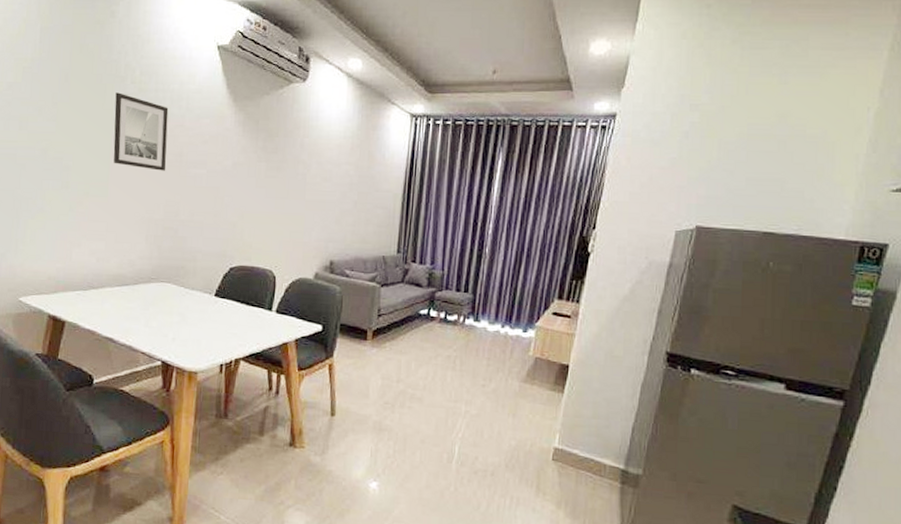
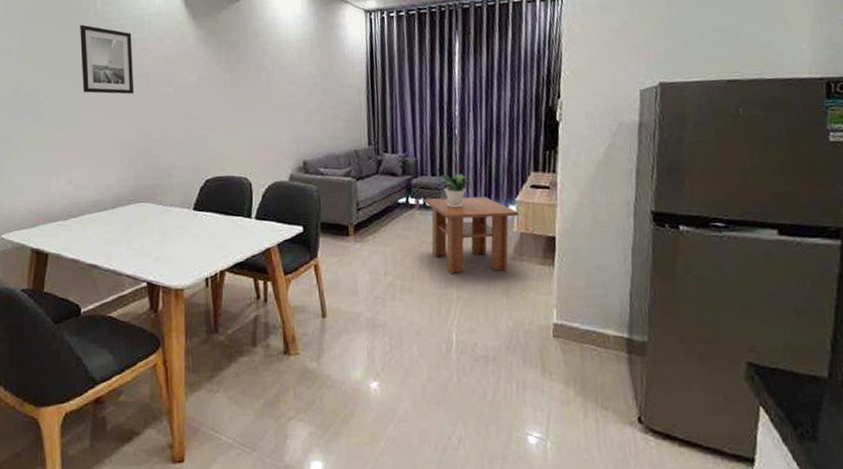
coffee table: none [445,313,538,393] -> present [424,196,520,275]
potted plant: none [463,291,495,326] -> present [438,174,472,208]

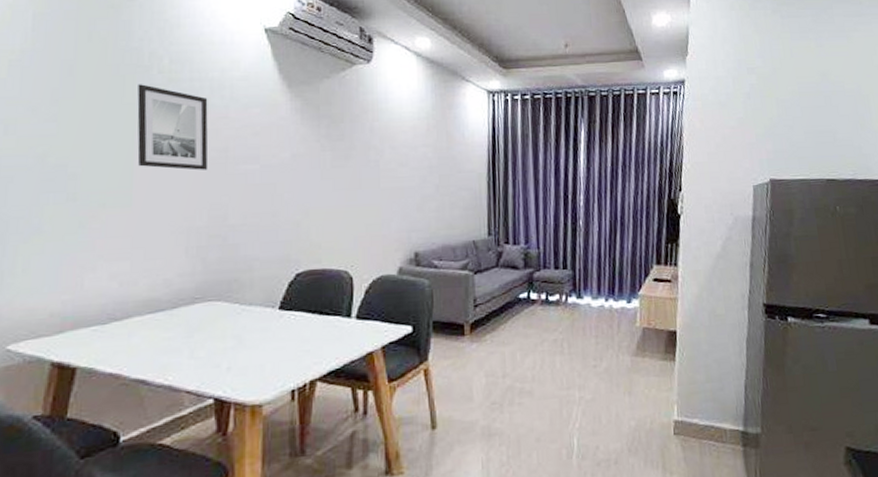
coffee table: present [424,196,520,275] -> none [546,290,642,374]
potted plant: present [438,174,472,208] -> none [562,267,596,303]

